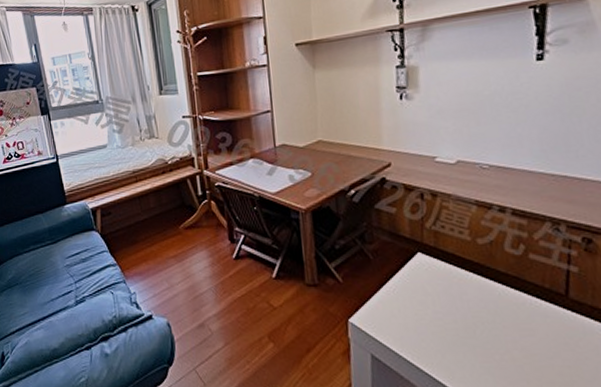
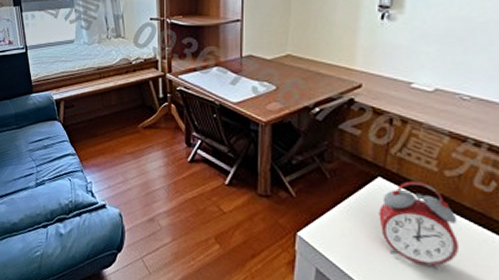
alarm clock: none [422,253,501,340] -> present [379,181,458,271]

